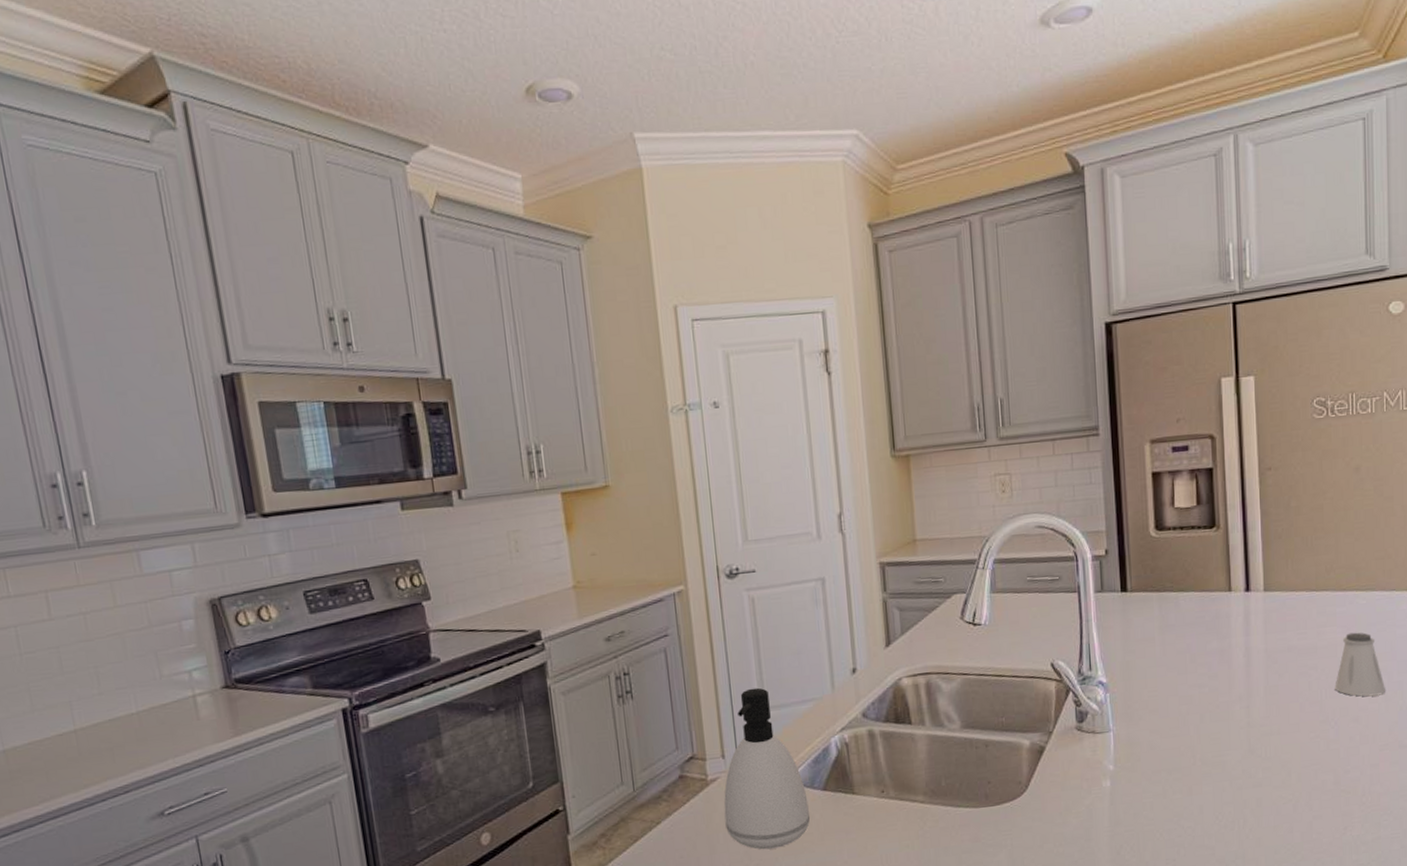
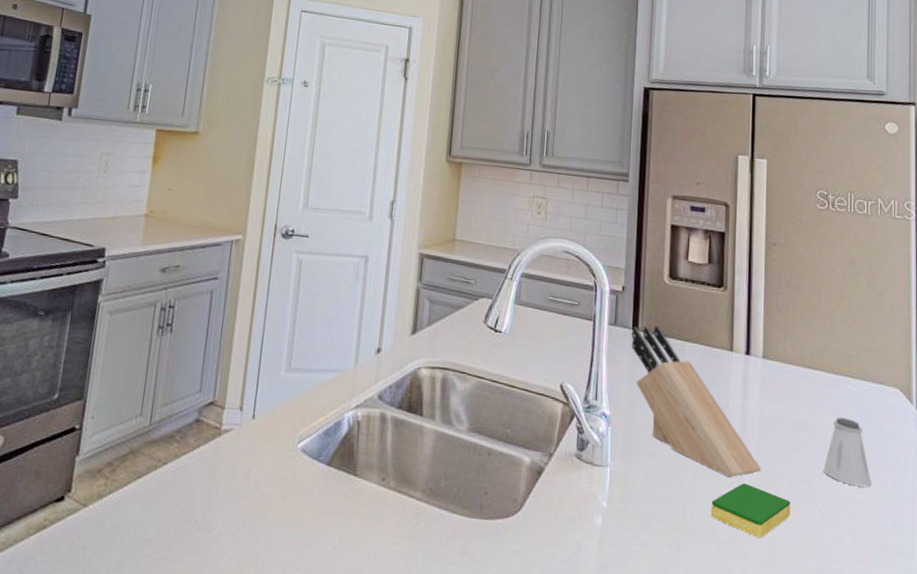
soap dispenser: present [724,687,810,850] -> none [227,346,312,517]
knife block: none [1121,582,1270,715] -> present [631,325,762,477]
dish sponge: none [1221,717,1303,766] -> present [711,483,791,539]

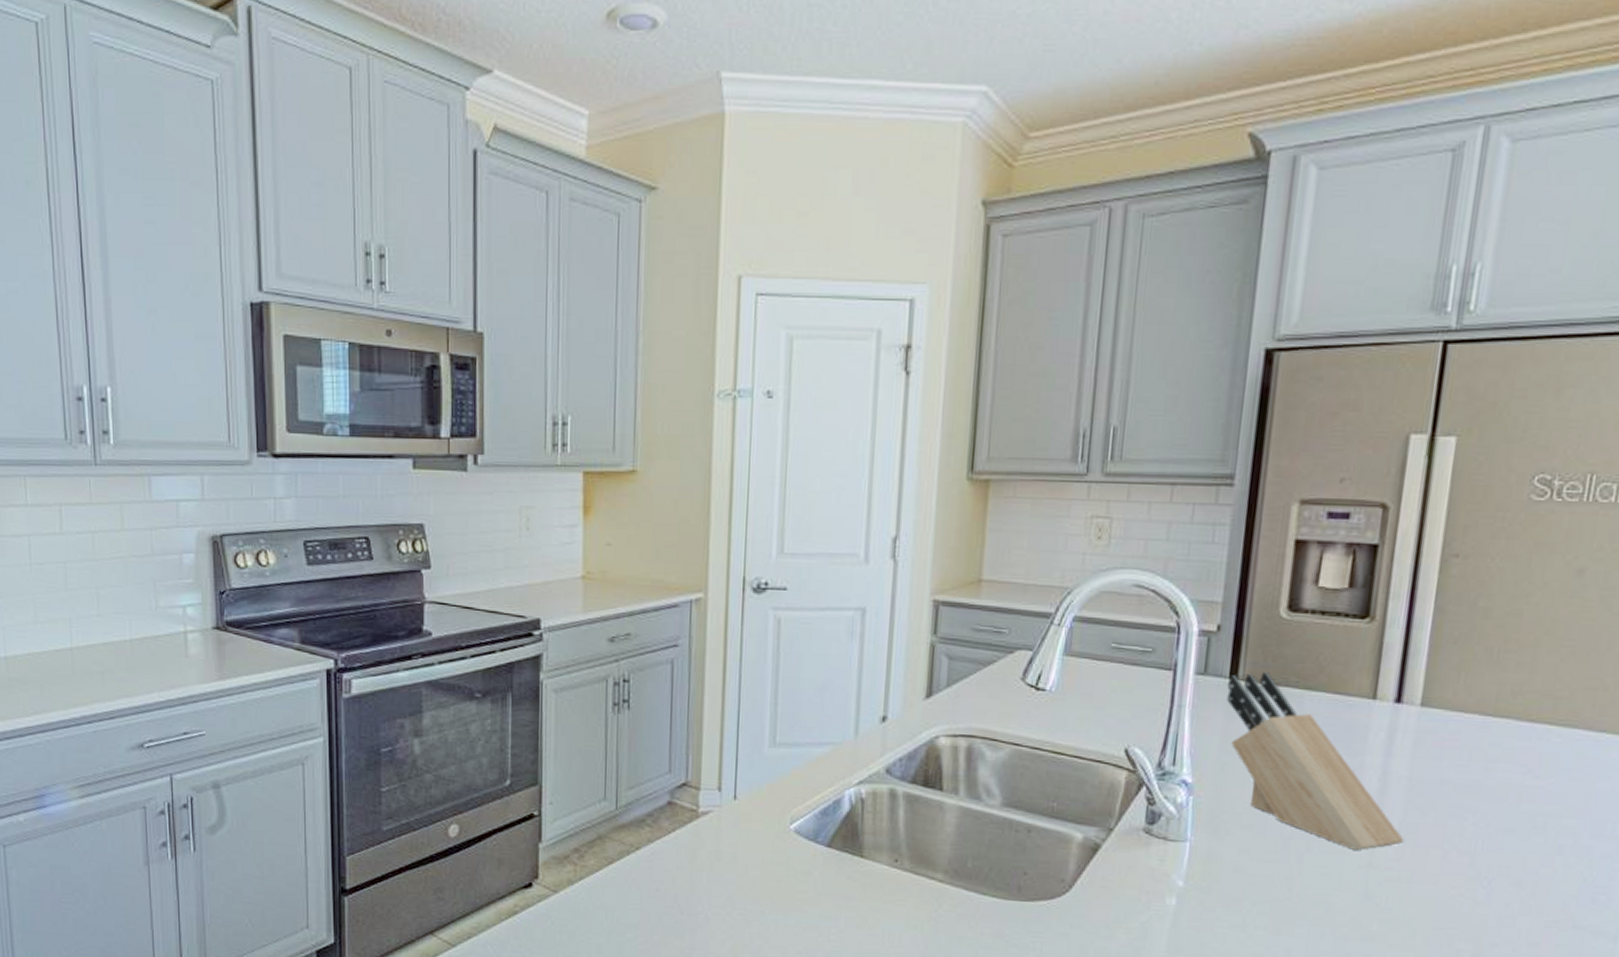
dish sponge: present [711,483,791,539] -> none [1326,857,1443,920]
saltshaker: present [823,417,872,488] -> none [1496,775,1569,860]

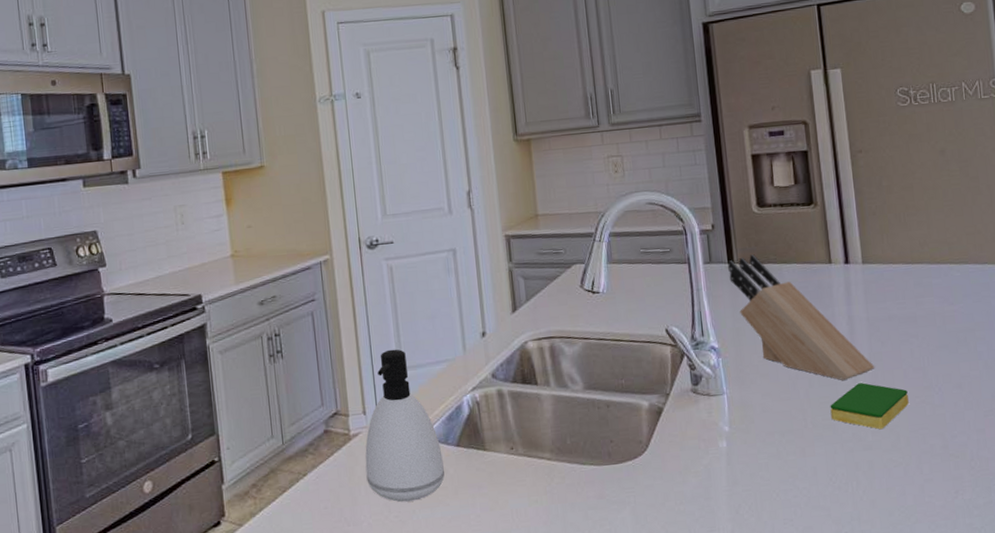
soap dispenser: none [711,719,808,901] -> present [365,349,445,502]
dish sponge: none [1326,857,1443,920] -> present [830,382,909,430]

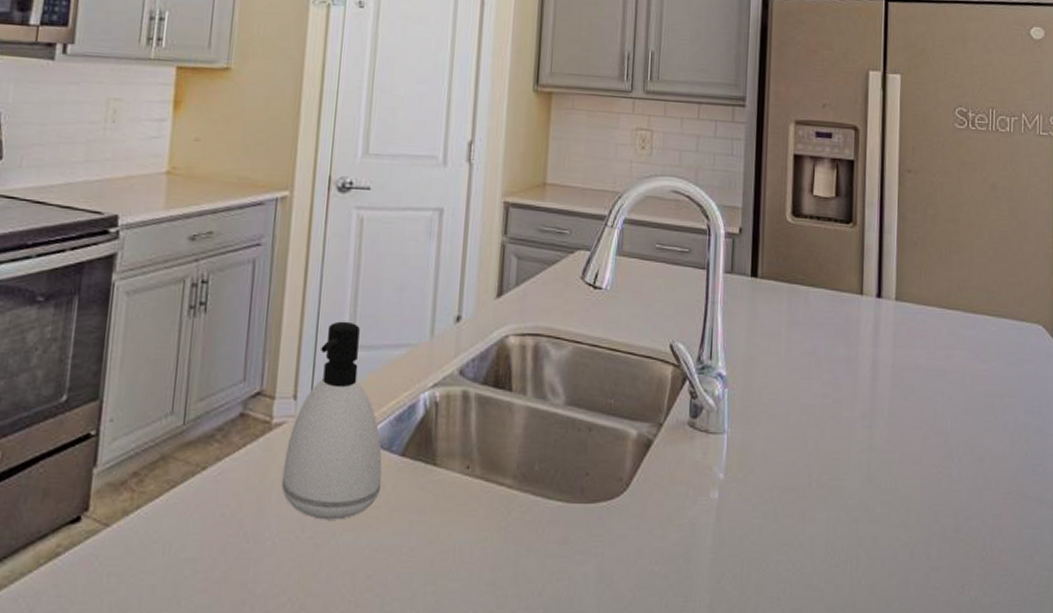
knife block: present [728,254,875,380] -> none [750,270,894,435]
dish sponge: present [830,382,909,430] -> none [839,441,925,500]

